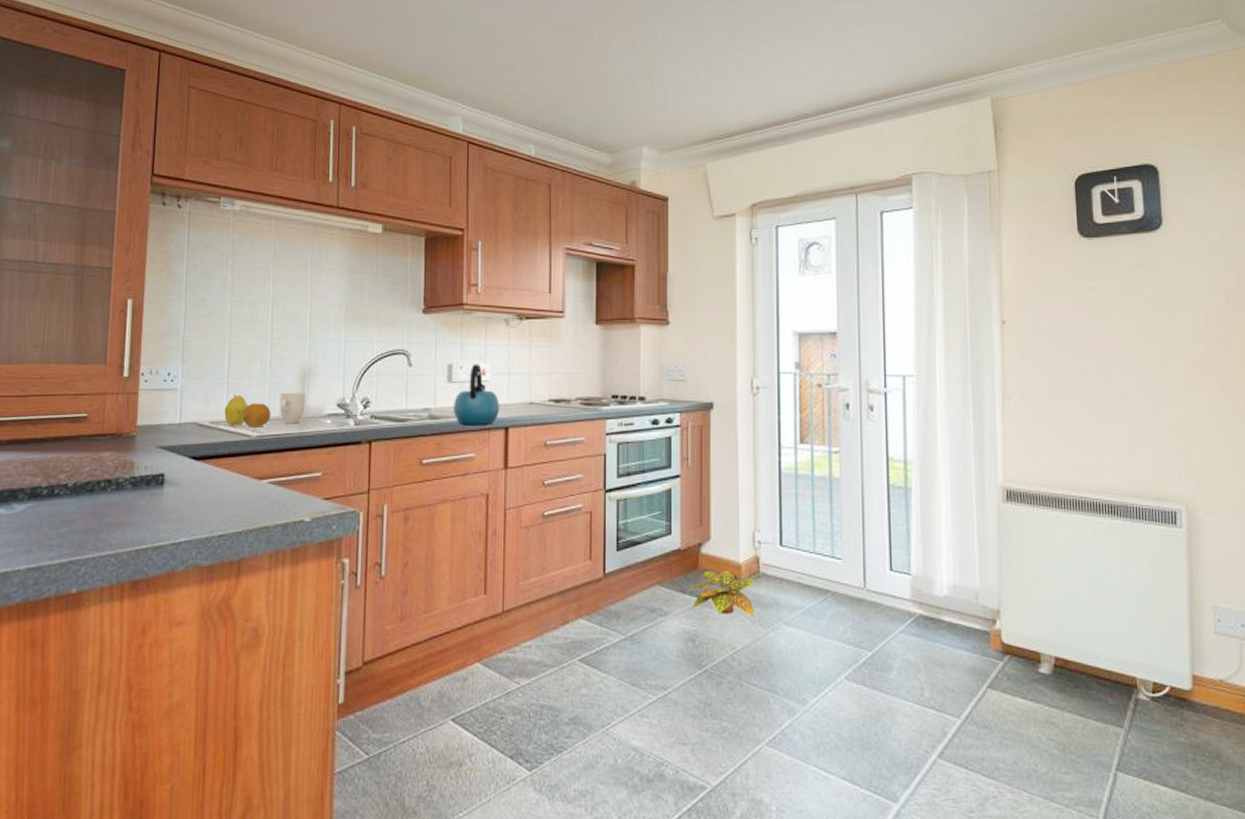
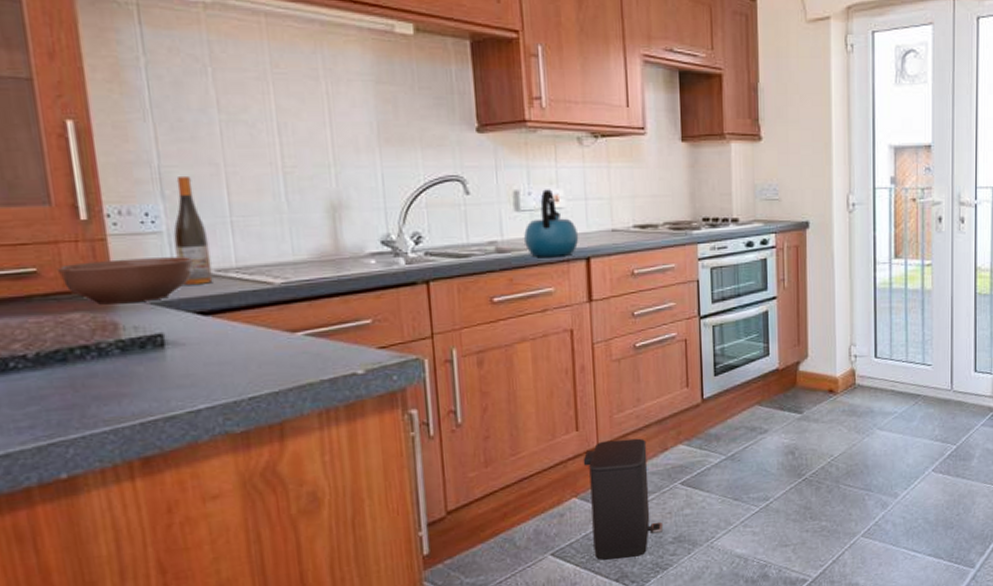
bowl: none [100,409,196,447] -> present [56,257,194,305]
wine bottle: none [184,344,209,434] -> present [173,175,213,285]
fruit: present [224,394,248,426] -> none [232,235,265,273]
fruit: present [242,403,271,427] -> none [258,244,297,273]
mug: present [279,392,307,424] -> none [304,229,341,267]
pedal bin: none [488,607,560,734] -> present [583,438,664,560]
plant: present [687,571,757,618] -> none [786,385,853,427]

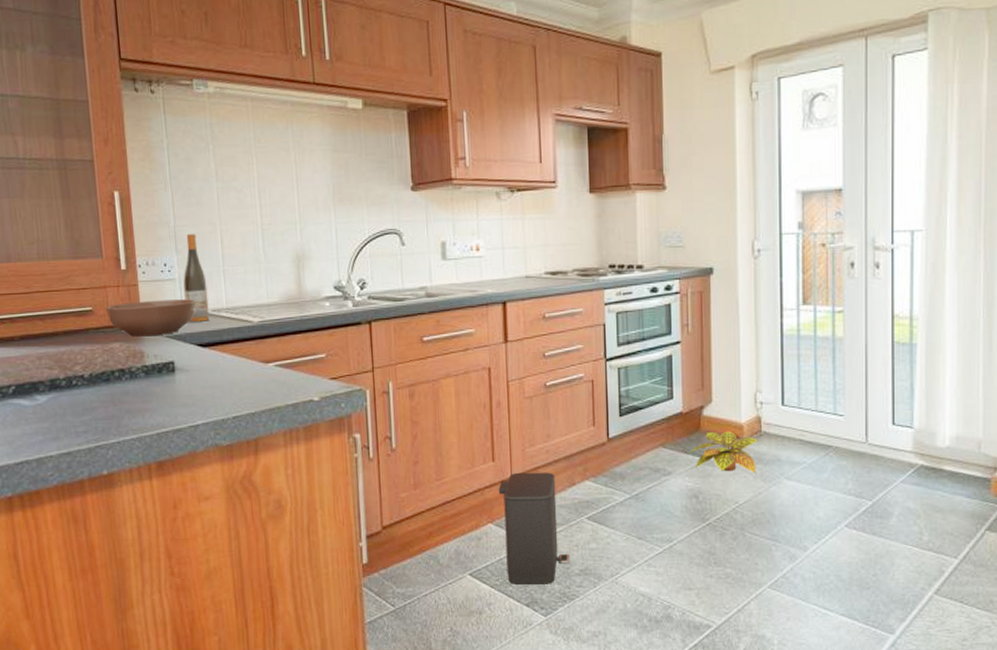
kettle: present [524,189,579,258] -> none [450,240,497,302]
plant: none [786,385,853,427] -> present [690,431,759,474]

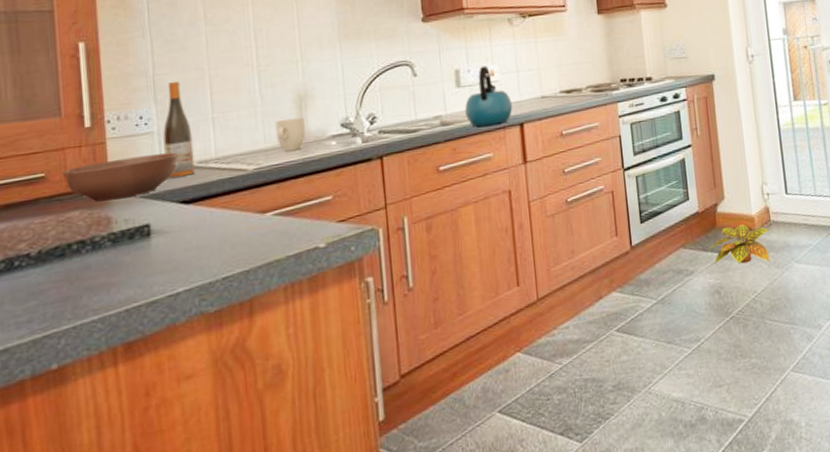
mug: none [276,276,303,308] -> present [275,117,306,152]
kettle: none [450,240,497,302] -> present [465,65,513,127]
pedal bin: present [498,472,571,584] -> none [524,288,603,414]

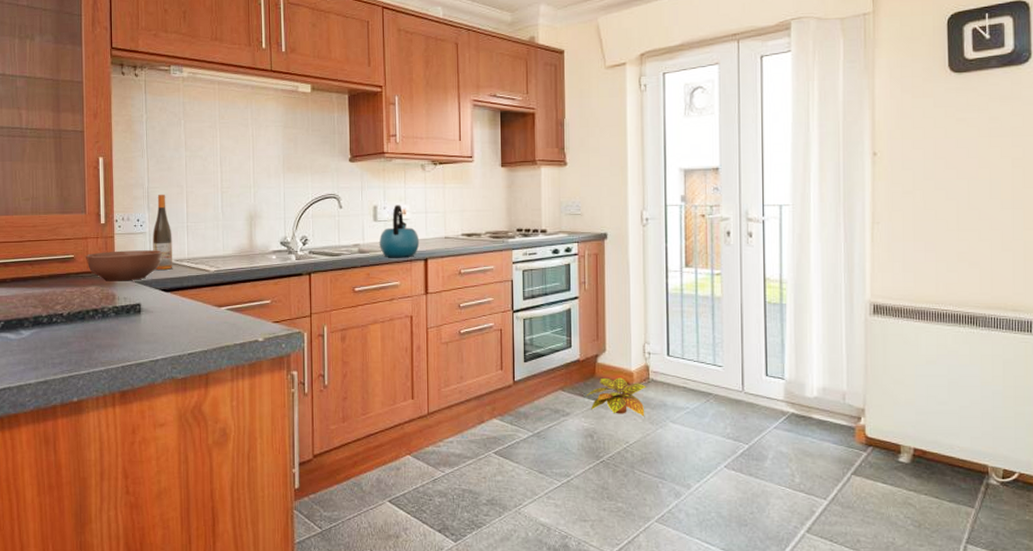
mug: present [275,117,306,152] -> none [231,233,254,260]

